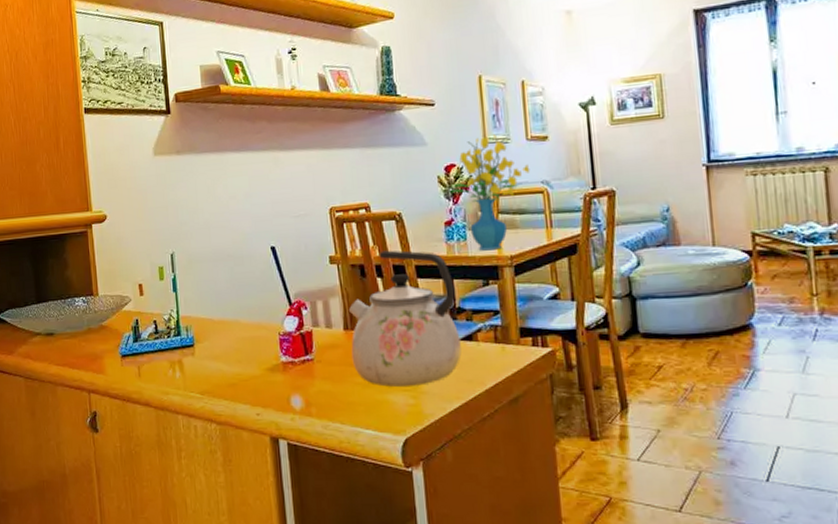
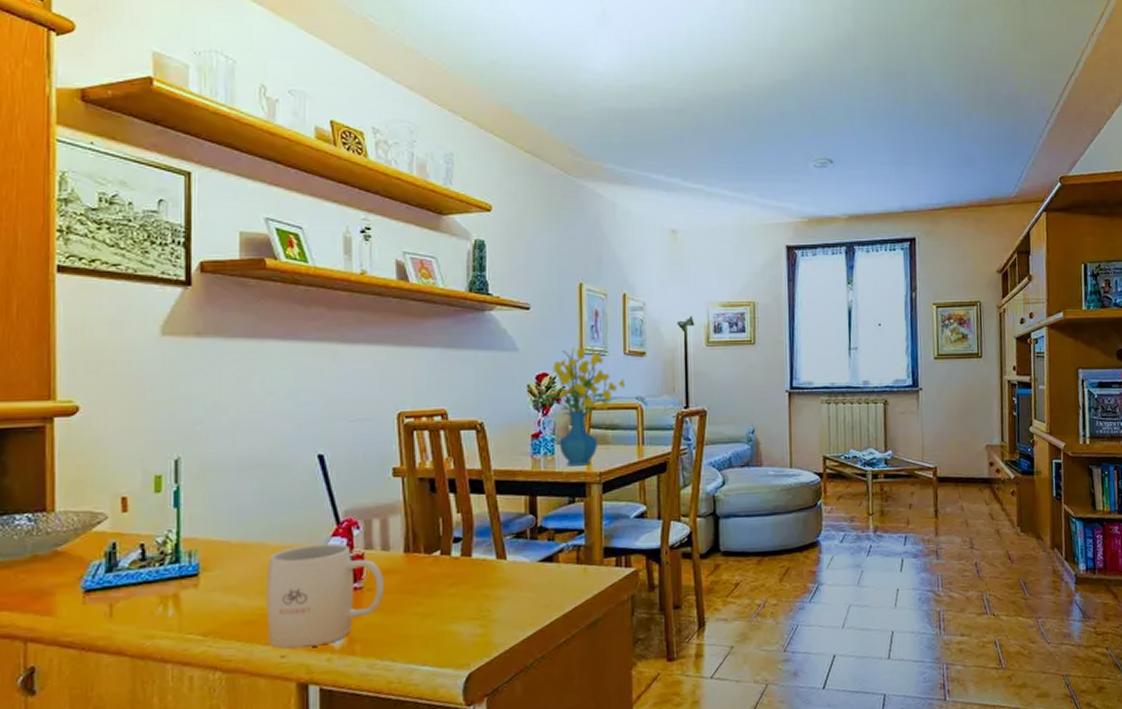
mug: none [241,321,331,409] -> present [266,543,385,650]
kettle: present [348,250,462,388] -> none [411,463,540,616]

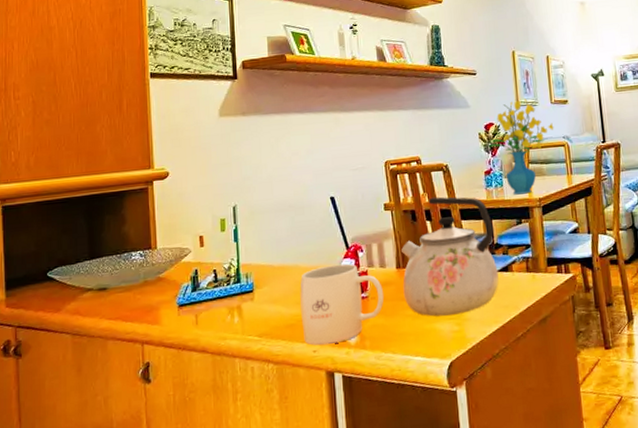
kettle: none [411,463,540,616] -> present [400,196,499,317]

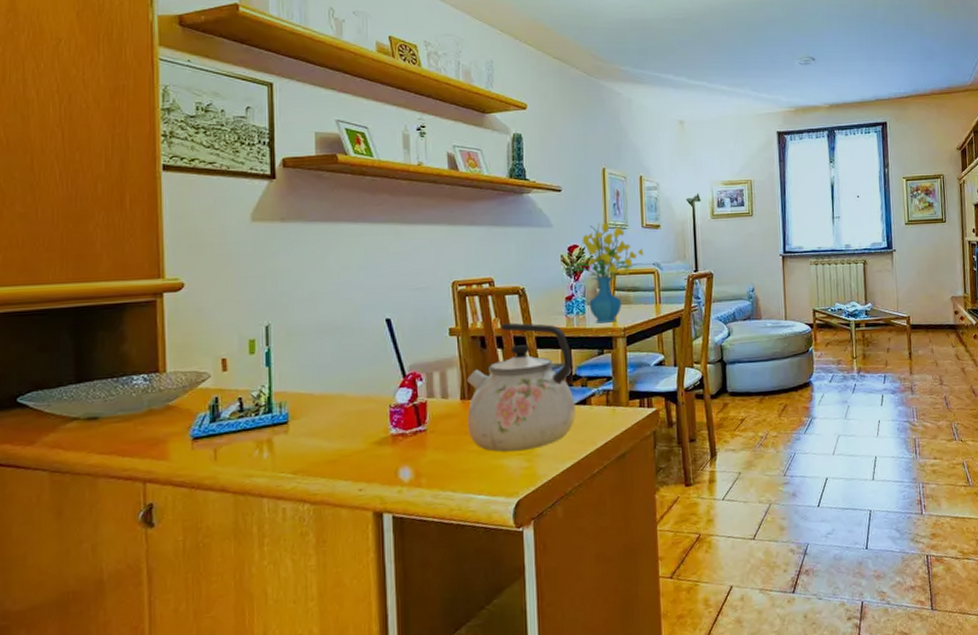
mug: present [300,263,385,346] -> none [345,393,445,484]

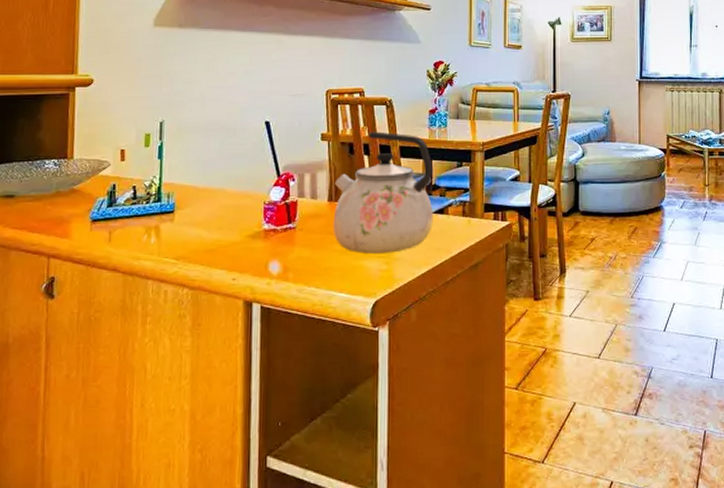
bouquet: present [571,220,644,323] -> none [436,40,505,137]

